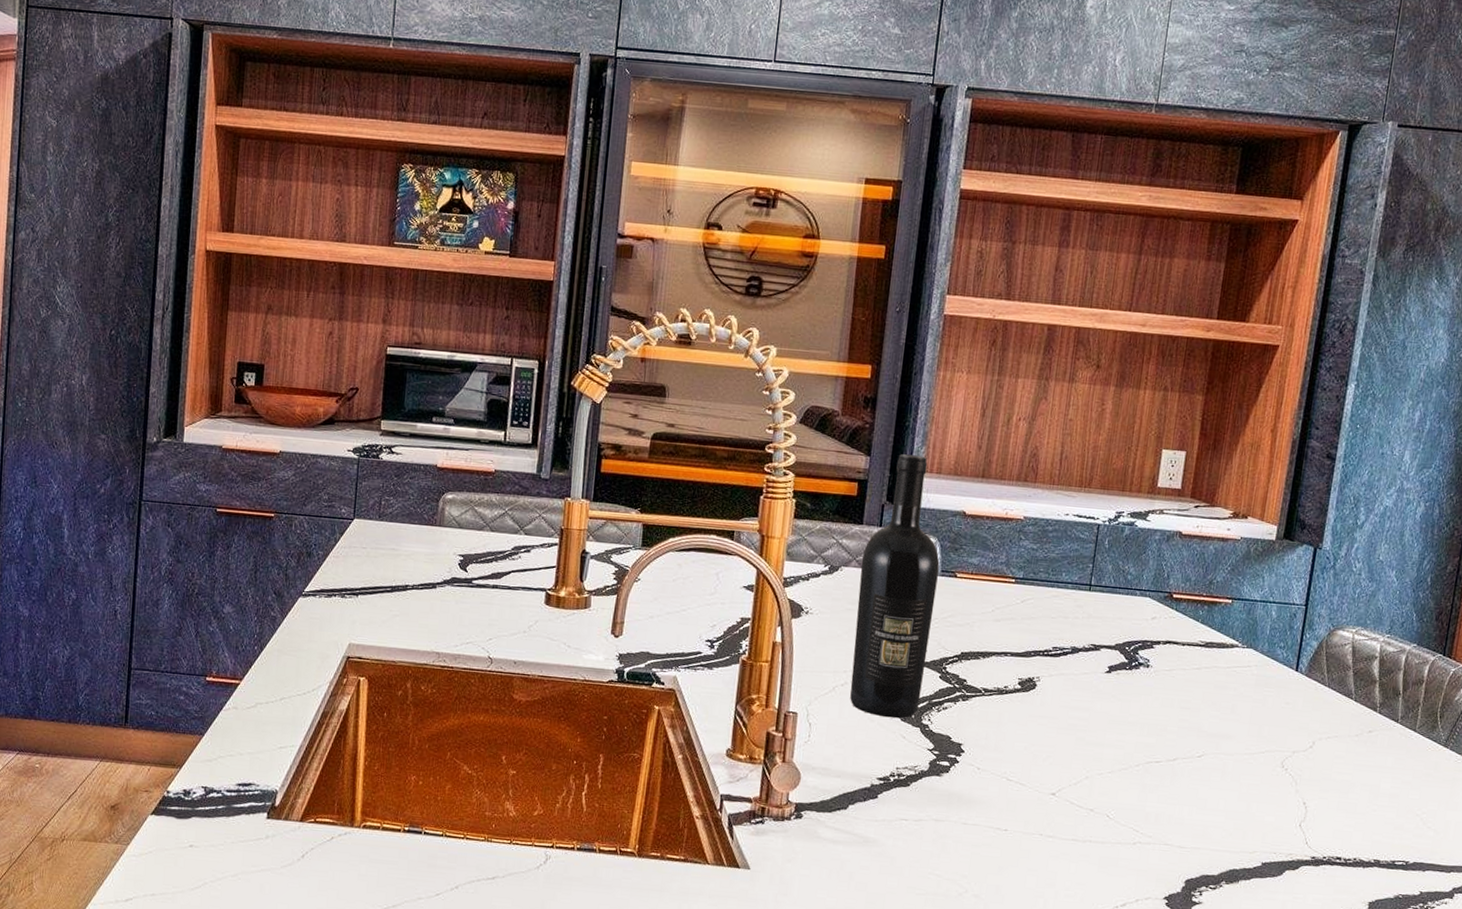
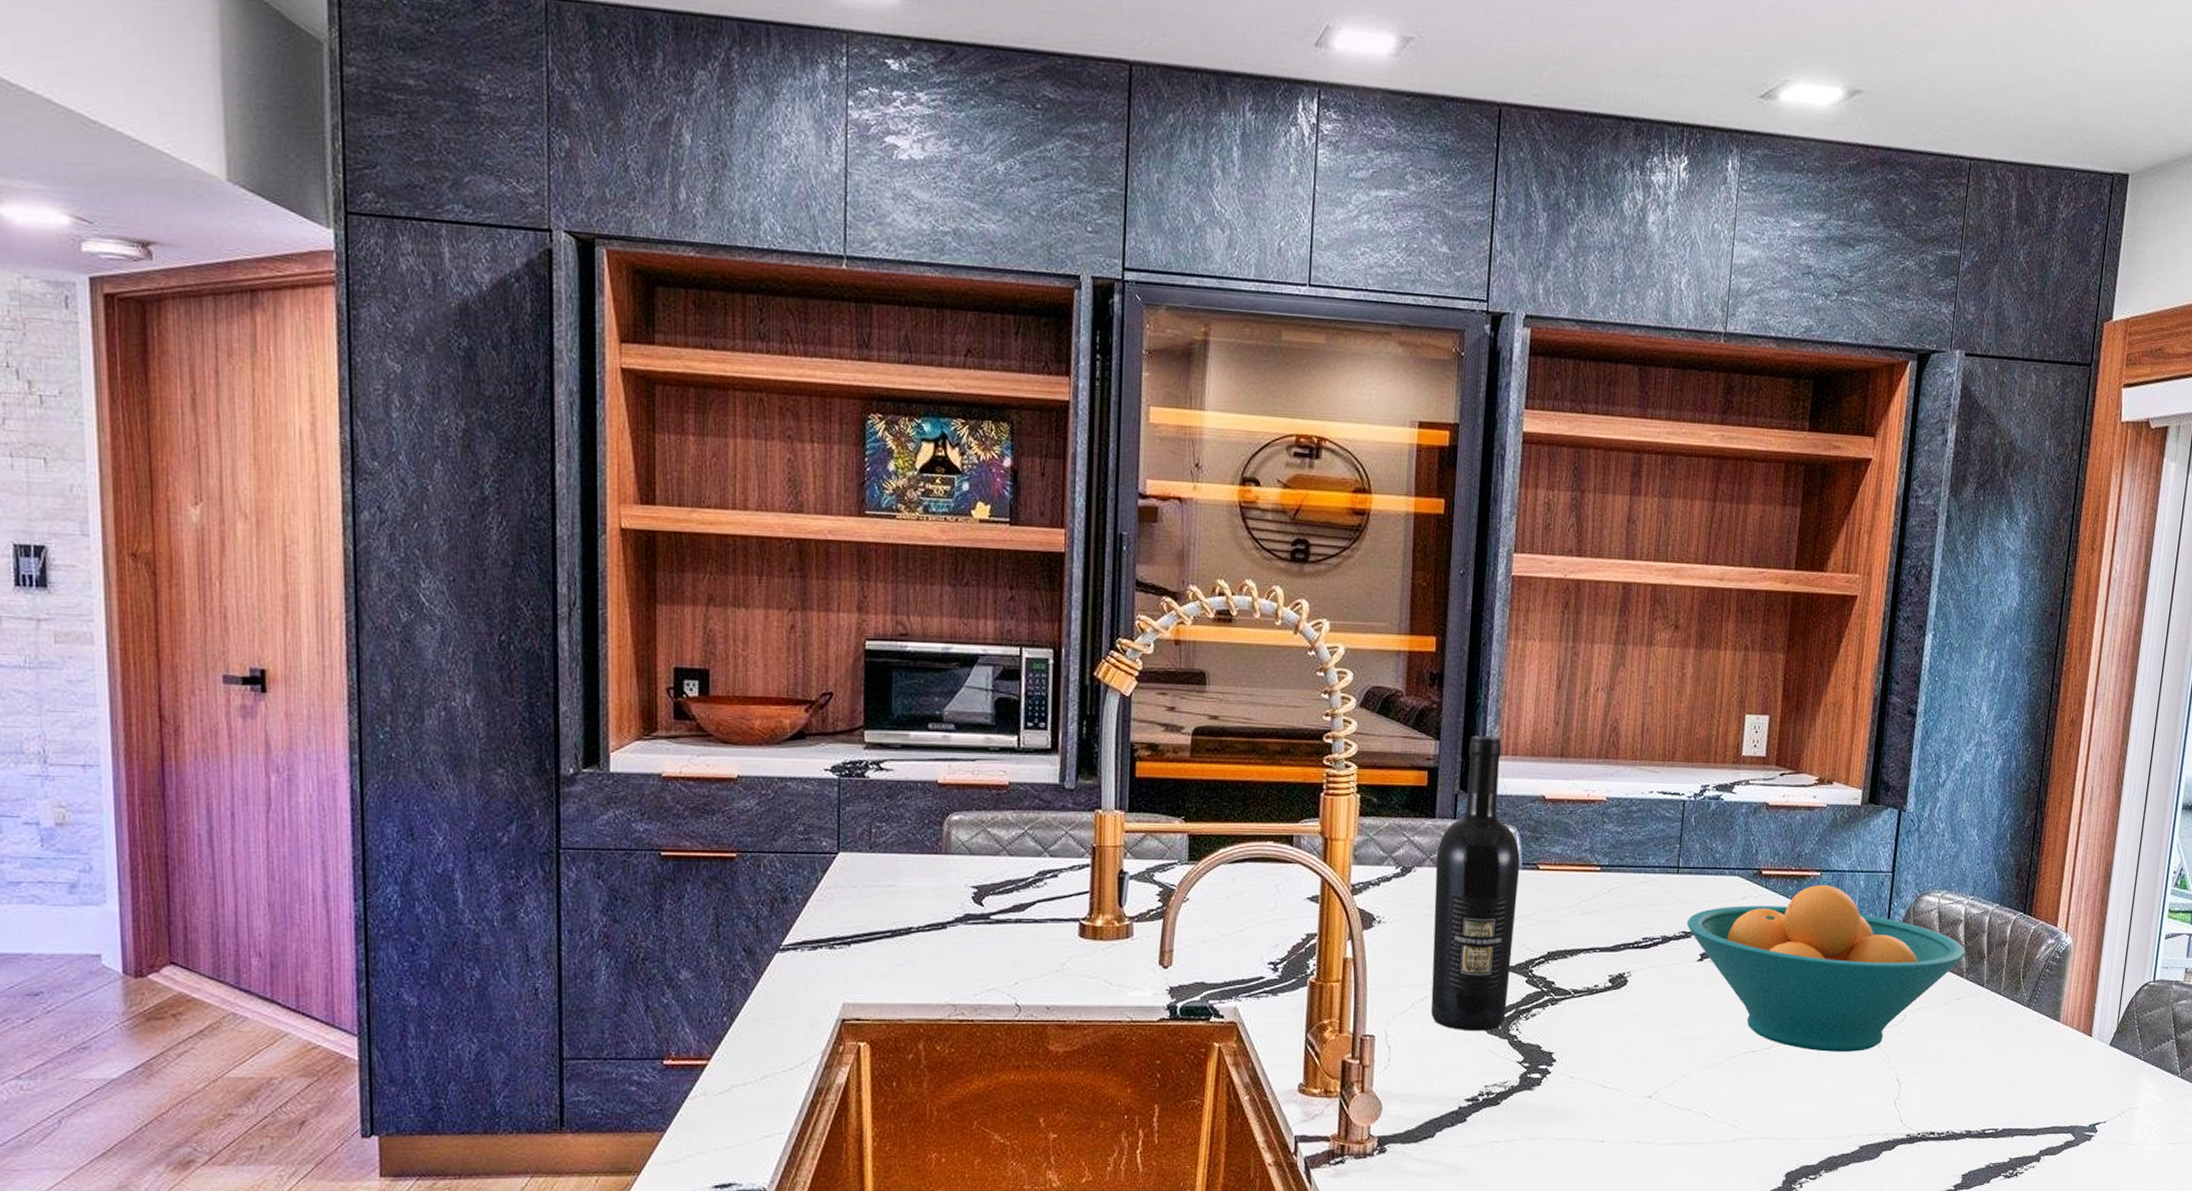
fruit bowl: none [1097,611,1380,772] -> present [1687,884,1966,1052]

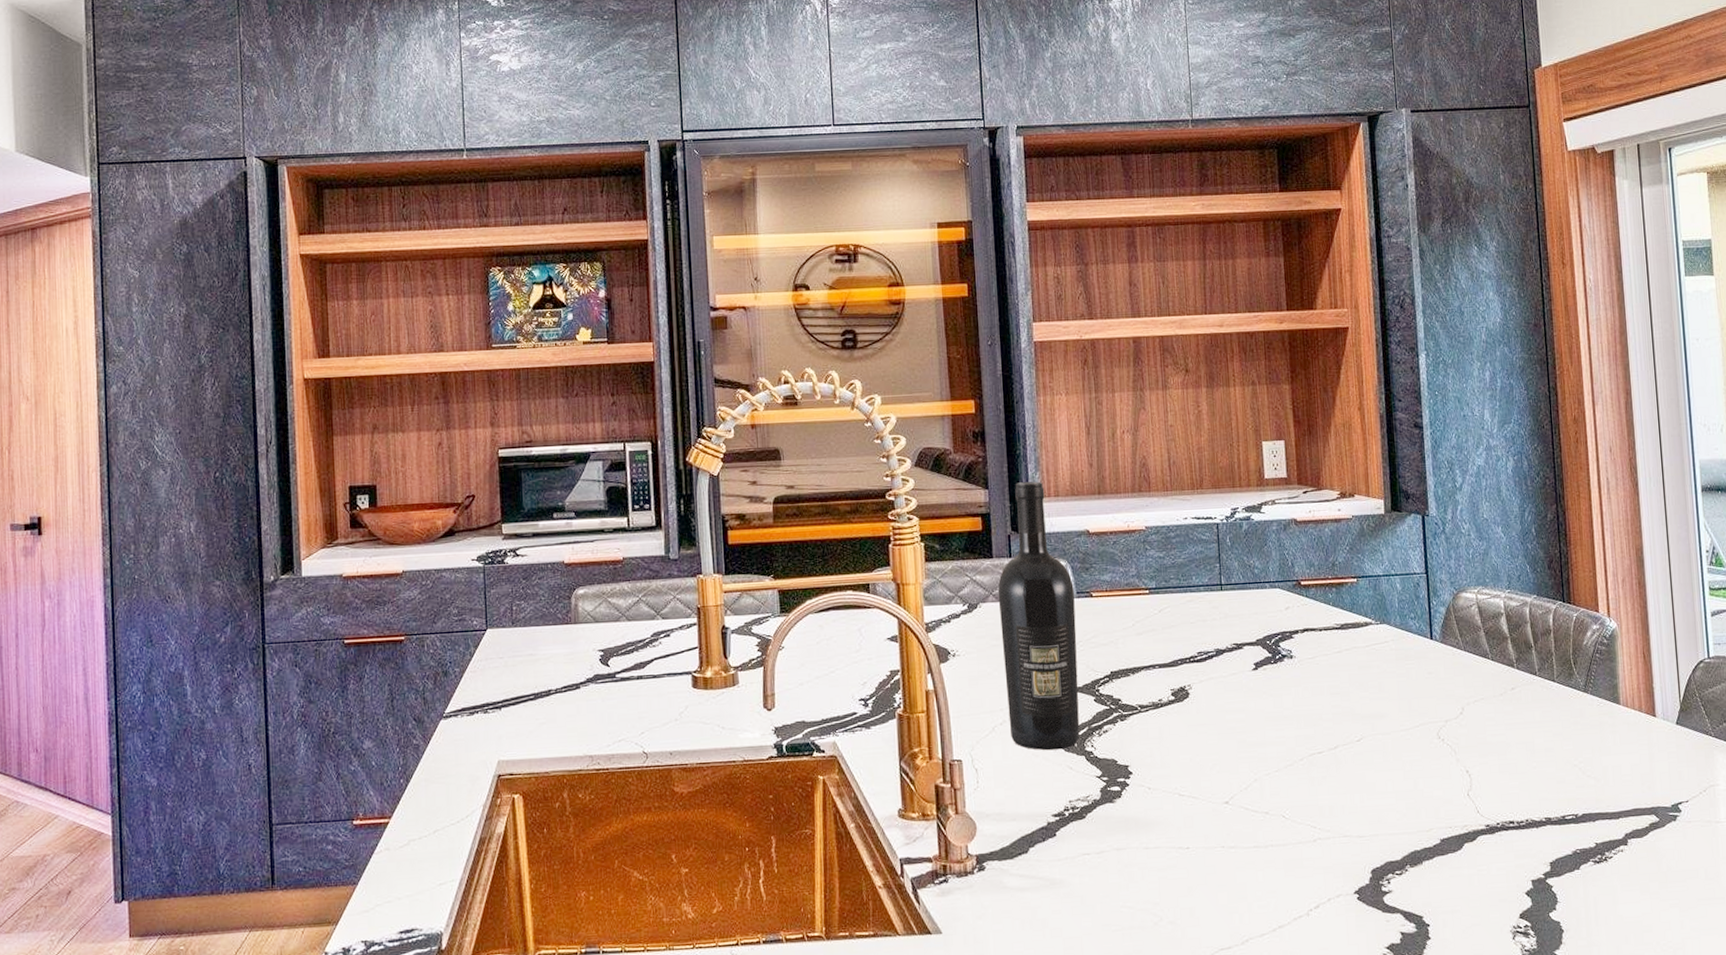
fruit bowl: present [1687,884,1966,1052] -> none [1237,589,1512,749]

